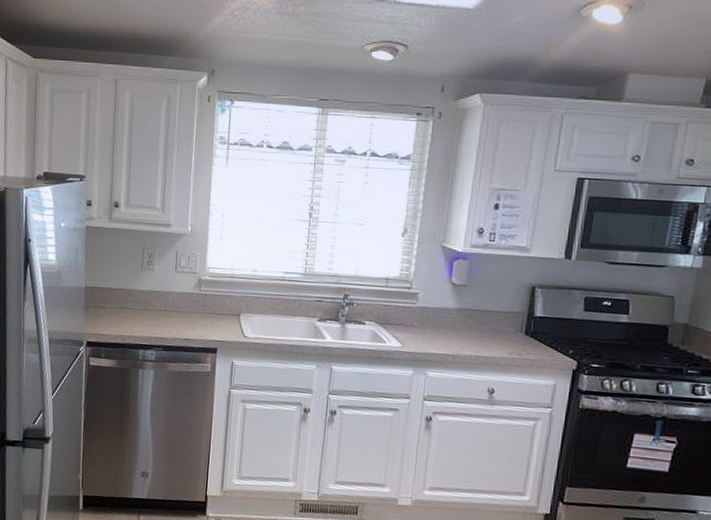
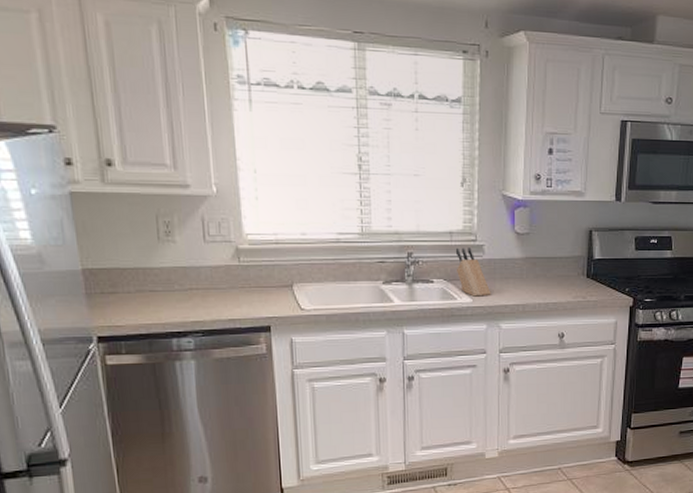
knife block: none [388,293,421,343] -> present [455,247,491,297]

